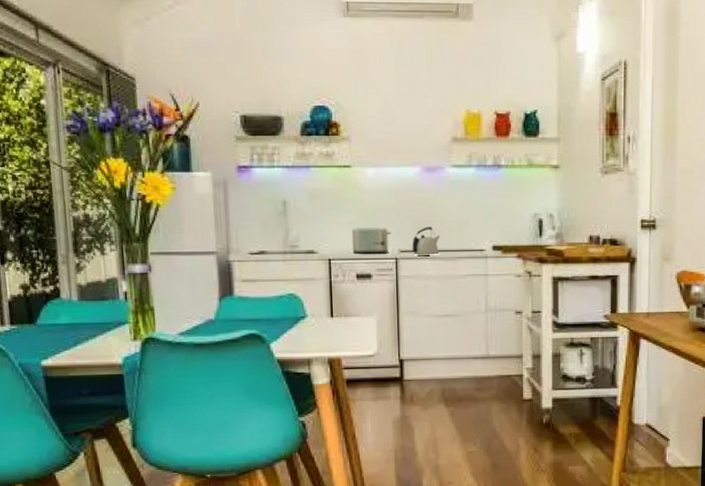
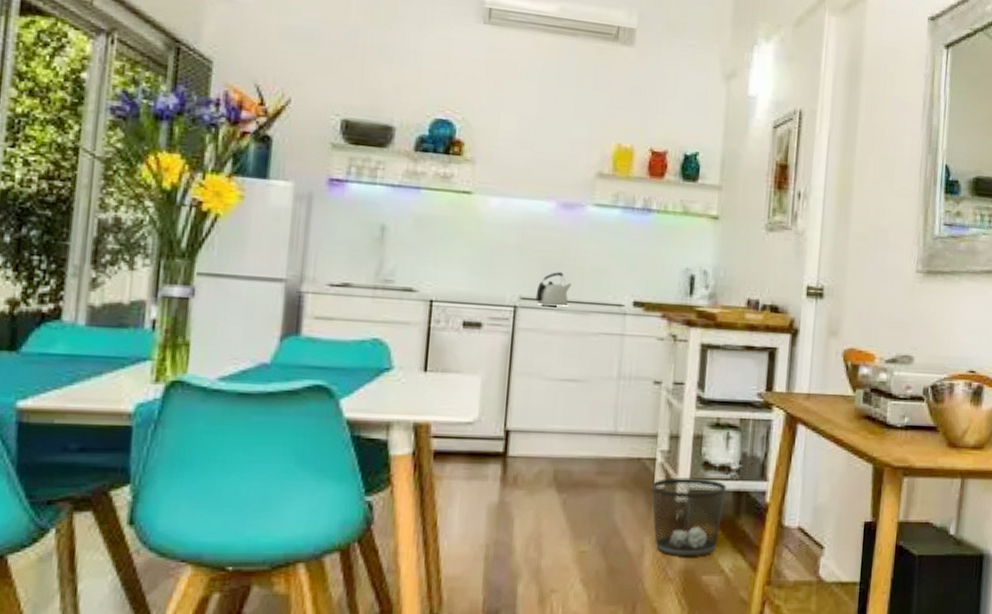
toaster: present [351,227,391,254] -> none [461,265,512,299]
waste bin: none [521,388,583,453] -> present [651,477,727,557]

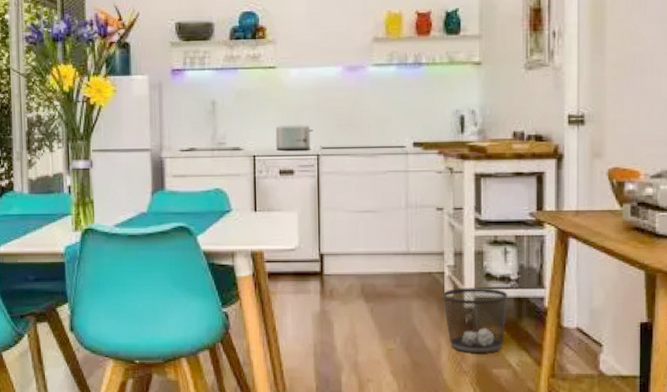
toaster: none [461,265,512,299] -> present [275,125,313,151]
kettle: present [535,272,572,307] -> none [333,124,361,153]

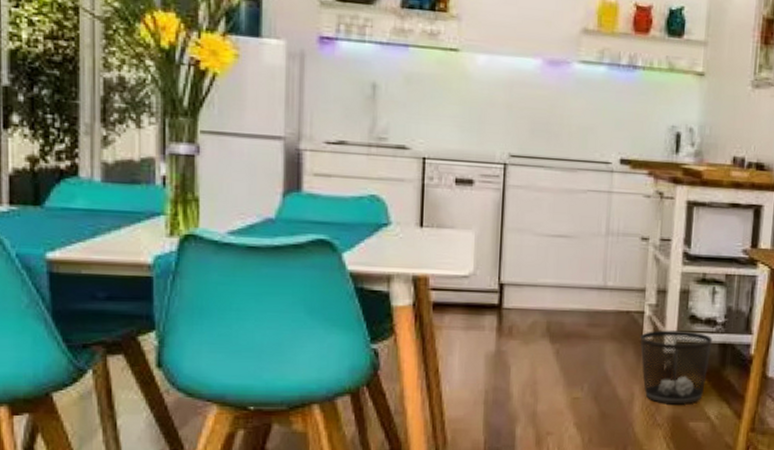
toaster: present [275,125,313,151] -> none [452,123,501,157]

